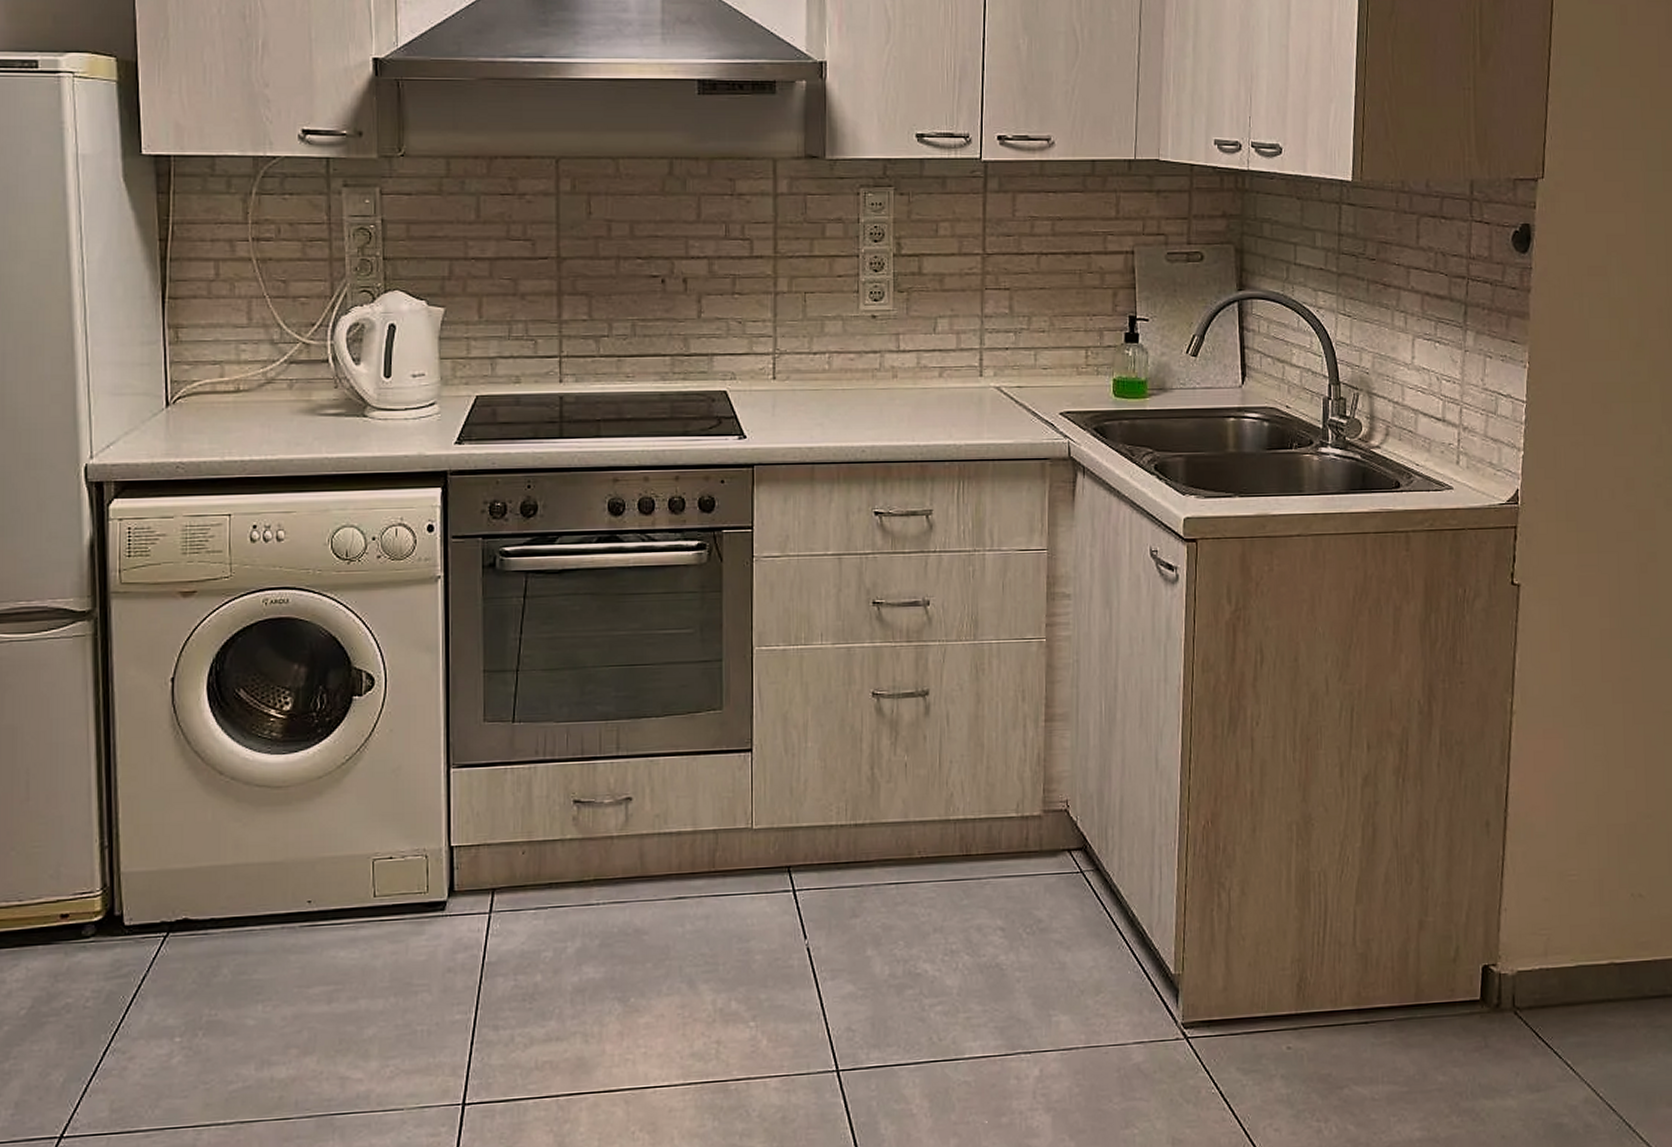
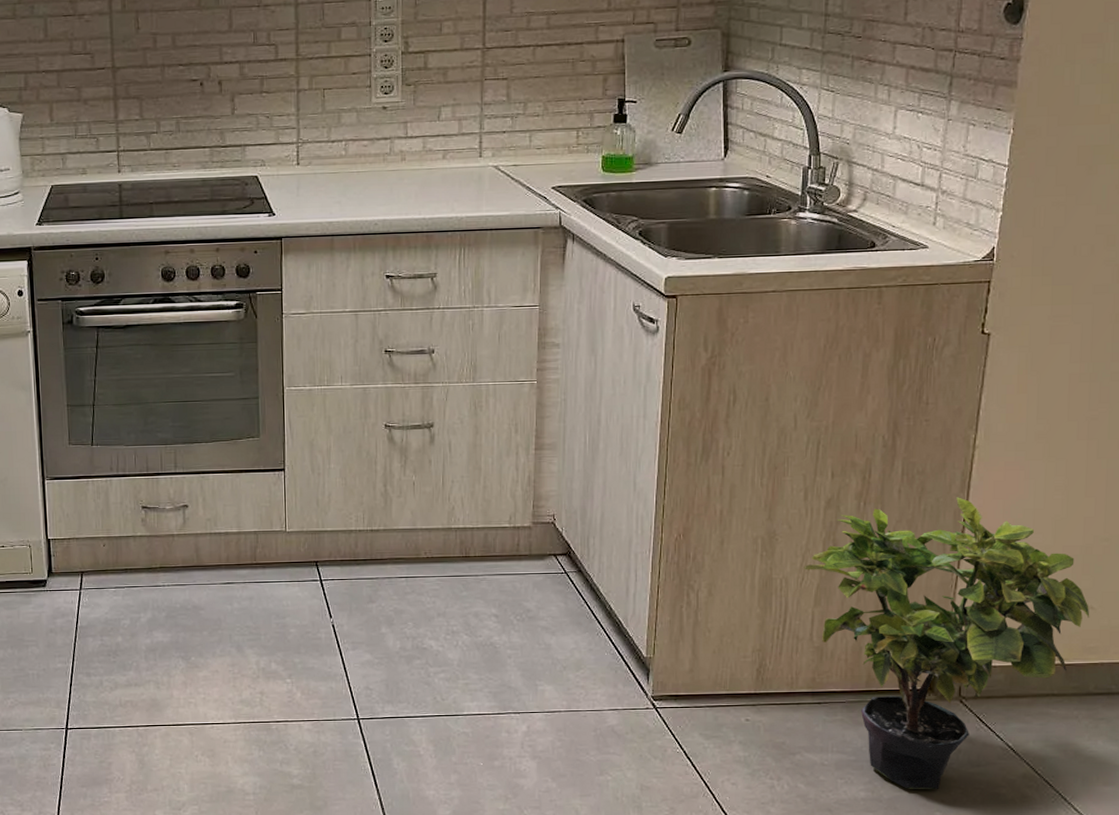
potted plant: none [1342,770,1640,1124] -> present [804,497,1090,790]

